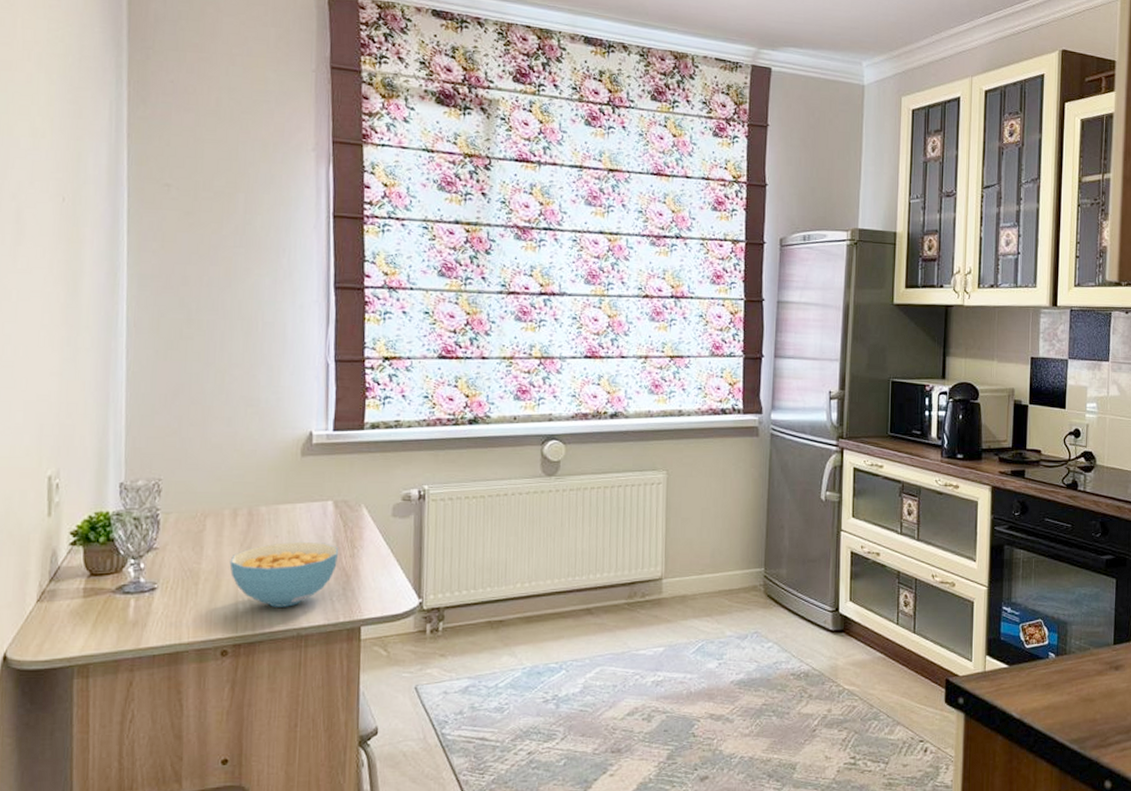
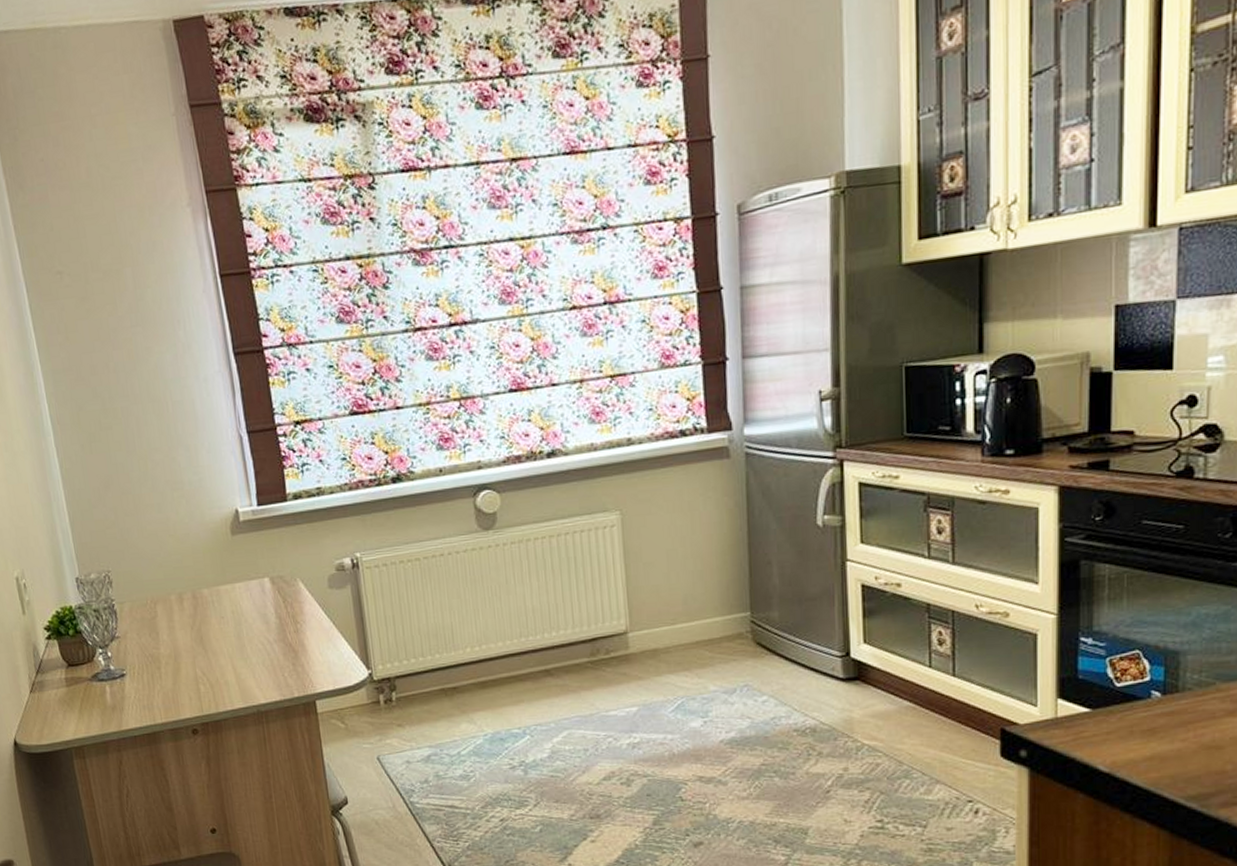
cereal bowl: present [229,541,338,607] -> none [184,620,283,686]

